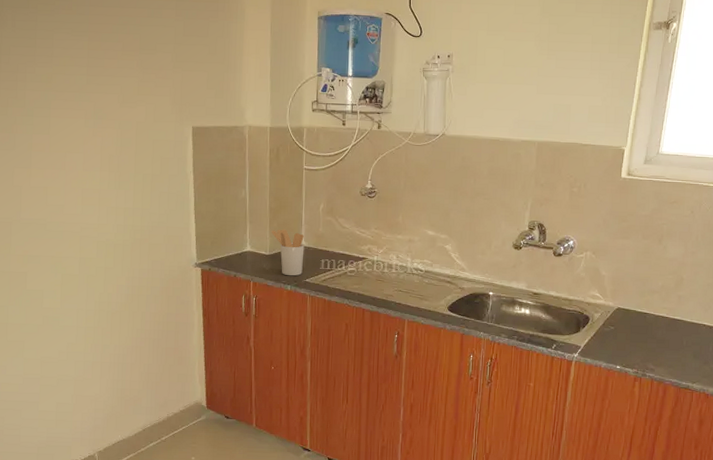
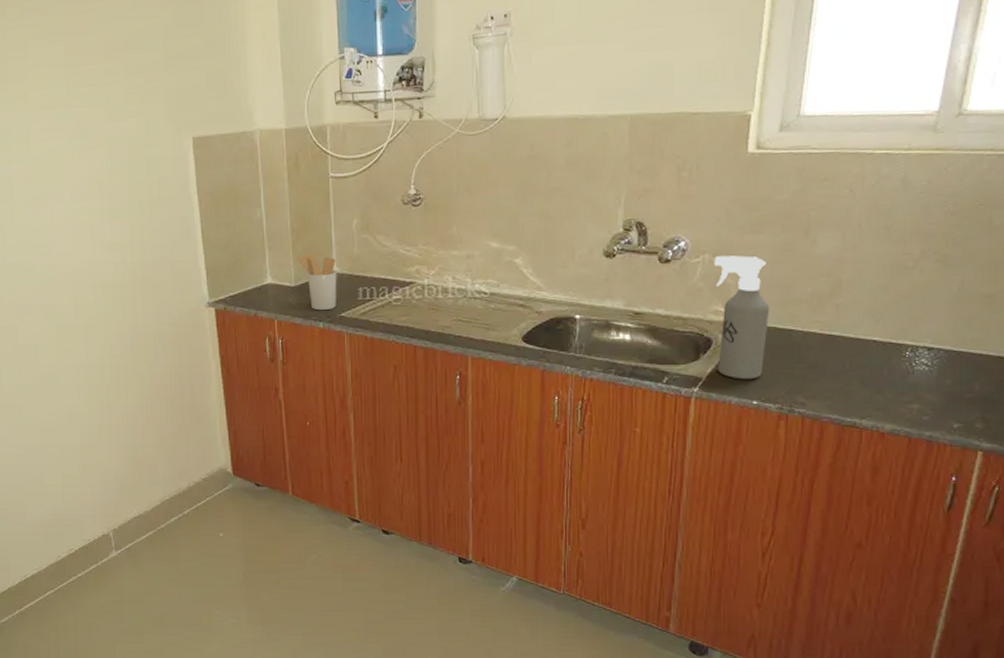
spray bottle: none [593,254,632,350] -> present [714,255,770,380]

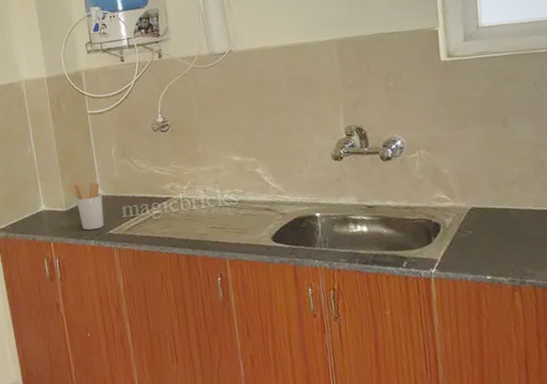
spray bottle: present [714,255,770,380] -> none [429,147,490,258]

